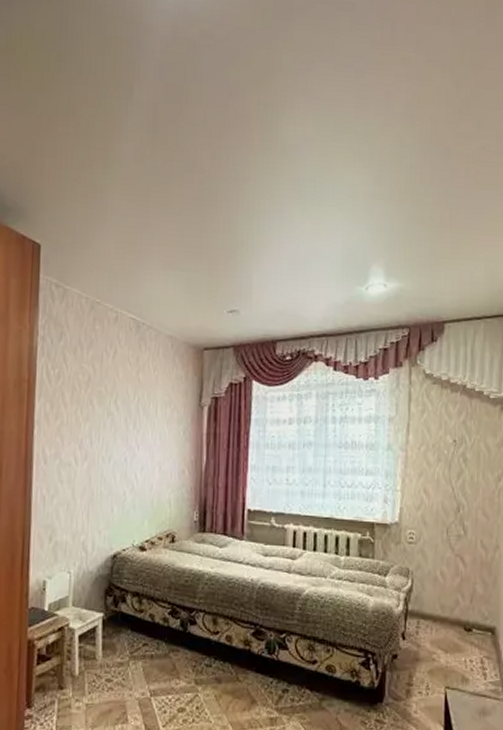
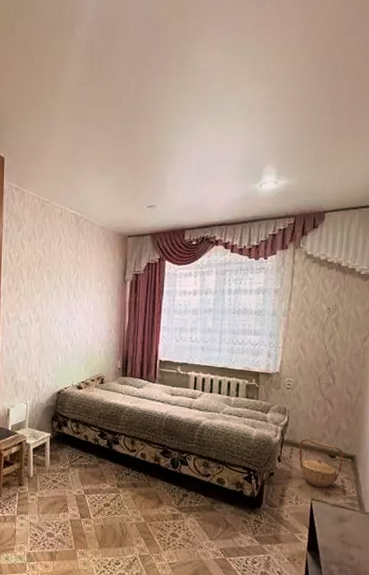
basket: none [427,607,481,672] -> present [299,438,344,488]

